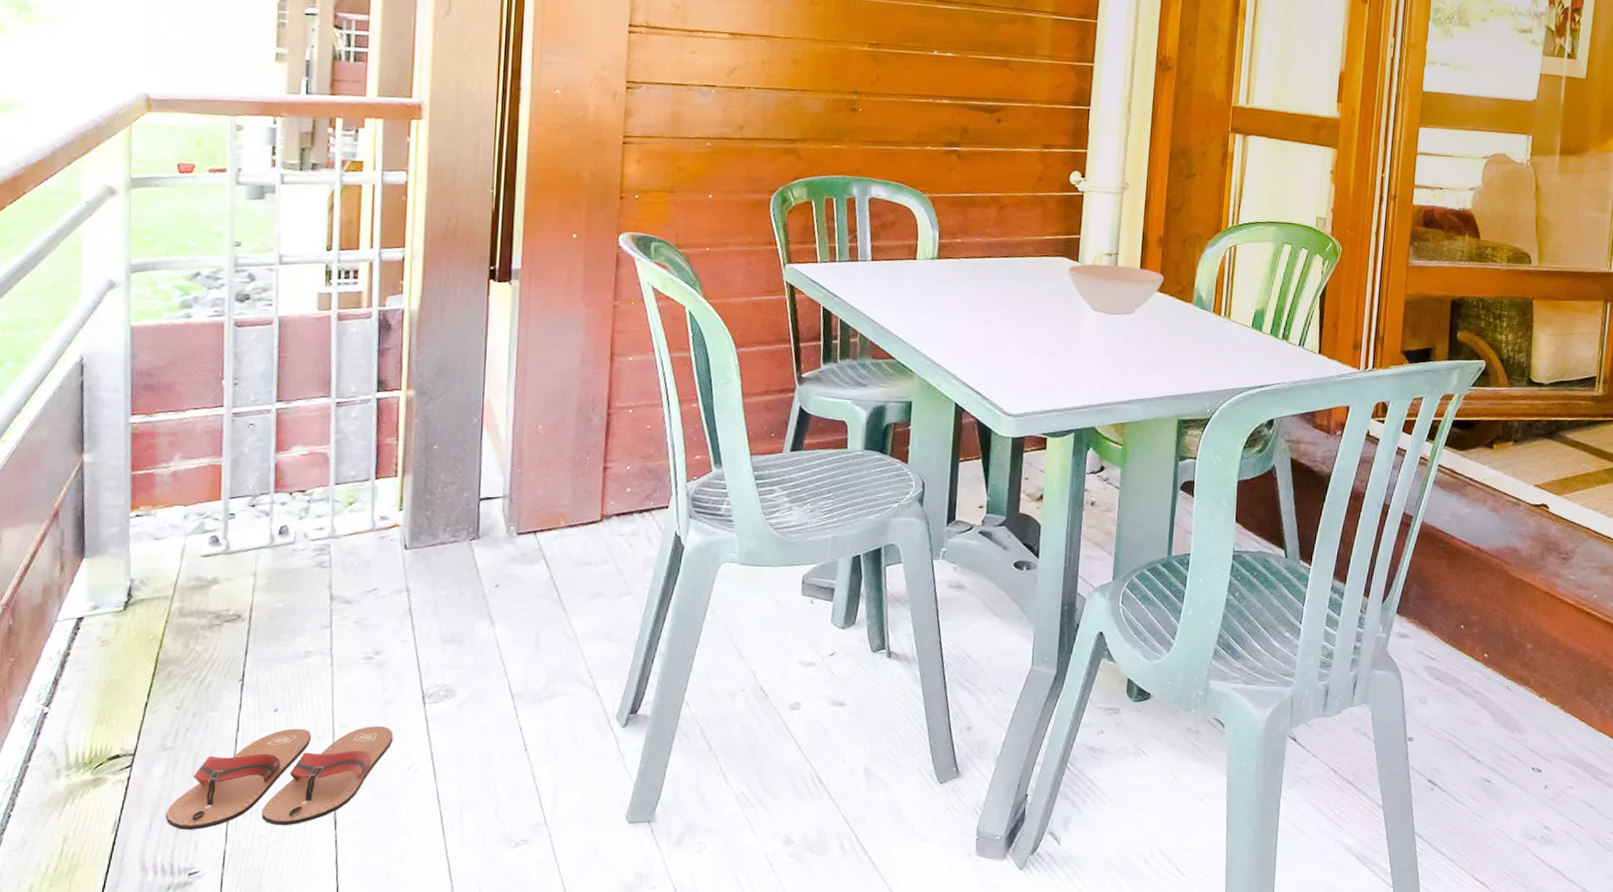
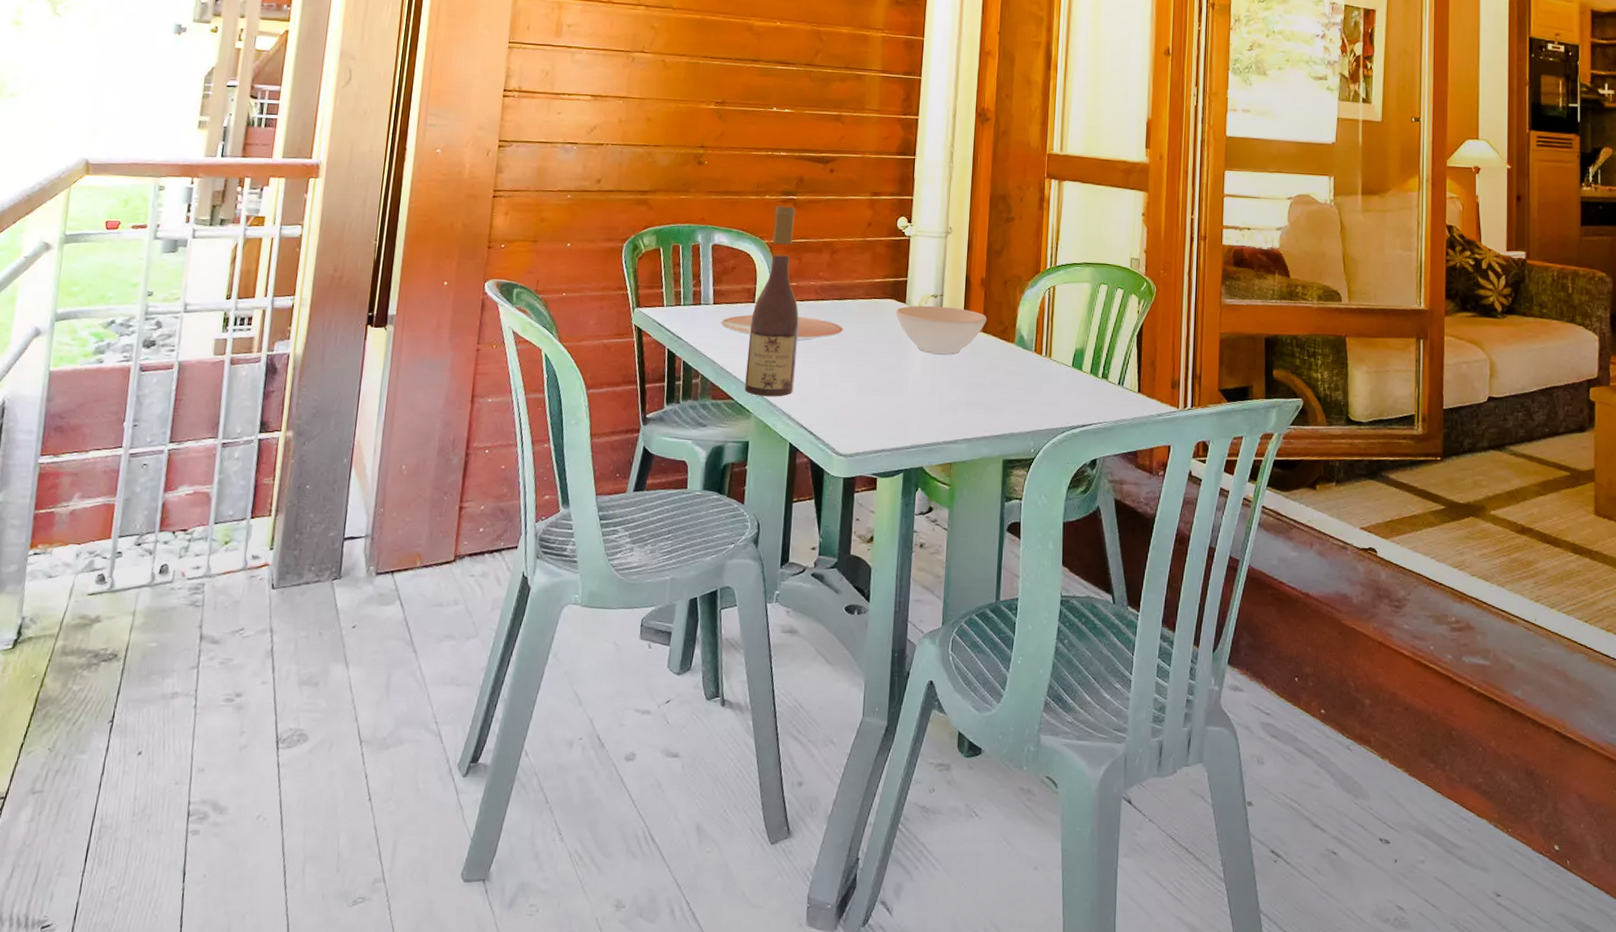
flip-flop: present [165,726,394,830] -> none [26,771,246,880]
plate: none [880,272,1012,300] -> present [721,314,843,342]
wine bottle: none [907,156,965,357] -> present [744,205,800,397]

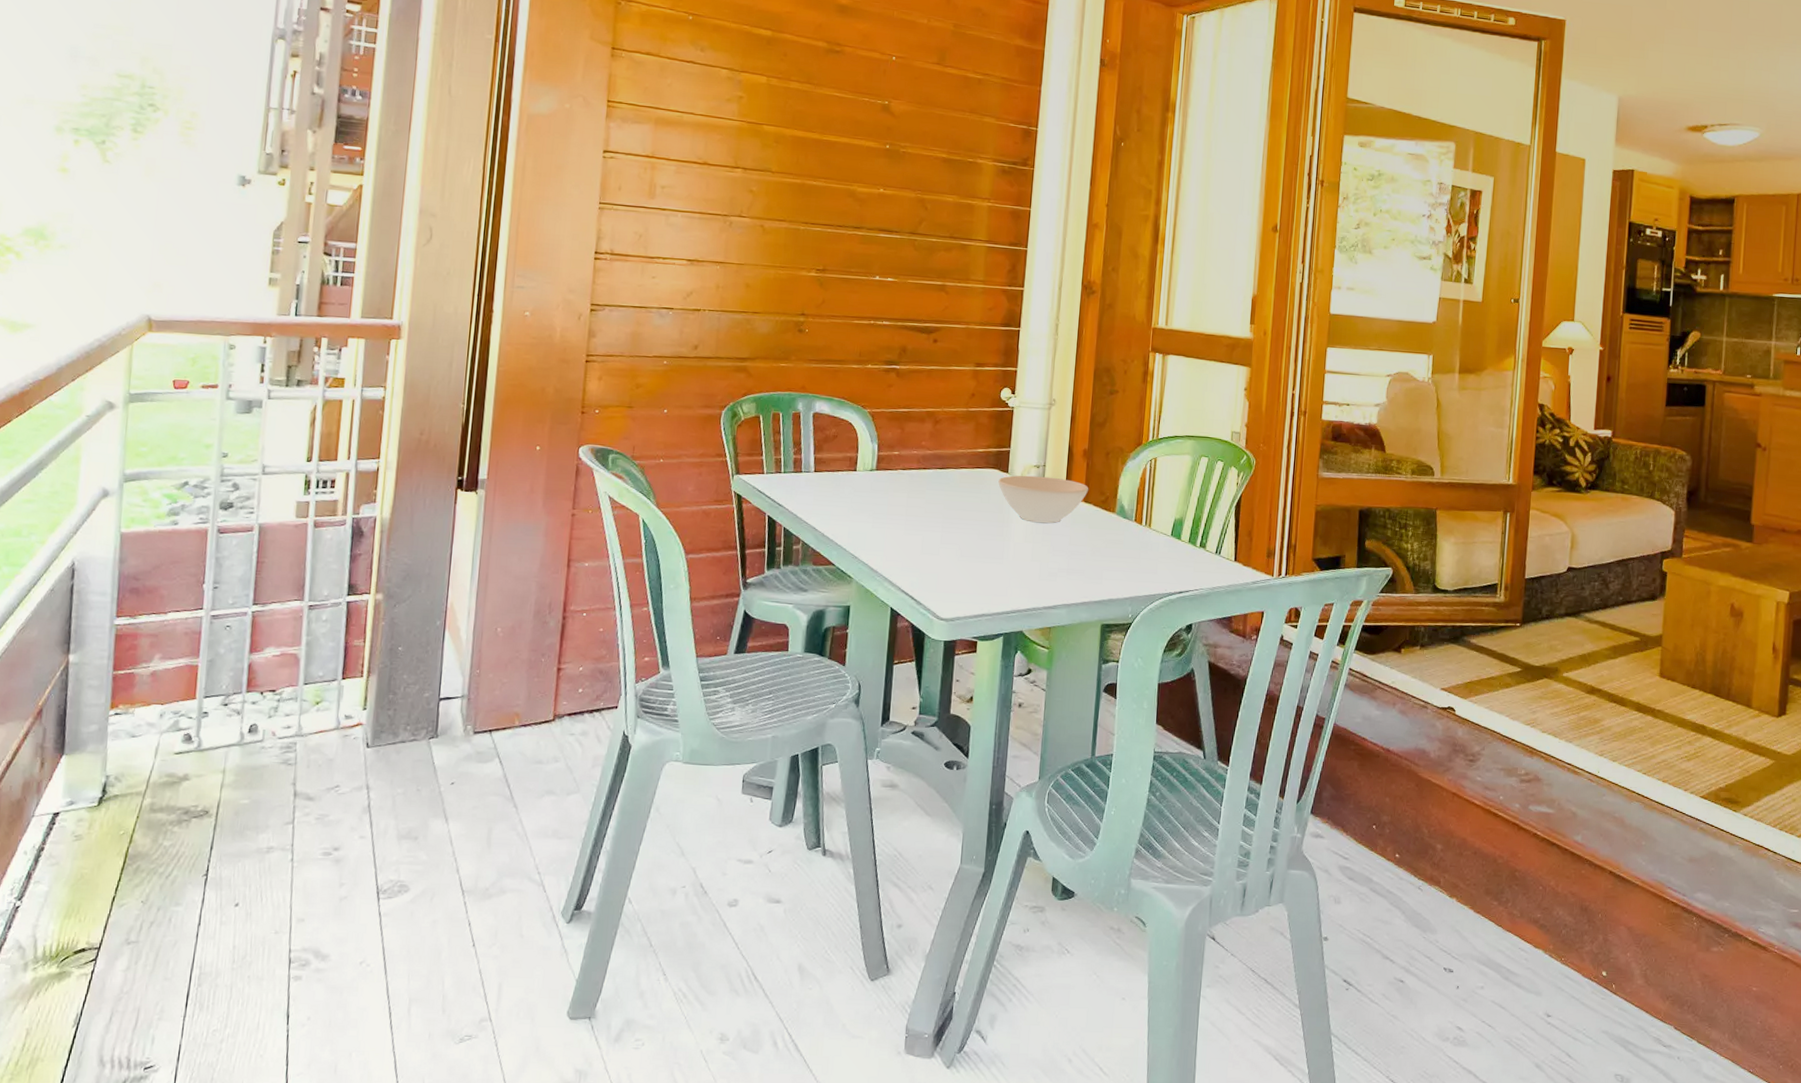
plate: present [721,314,843,342] -> none [822,482,945,510]
wine bottle: present [744,205,800,397] -> none [846,374,902,563]

